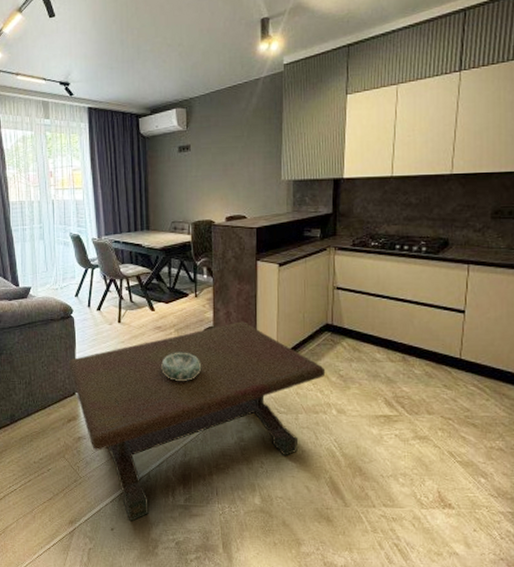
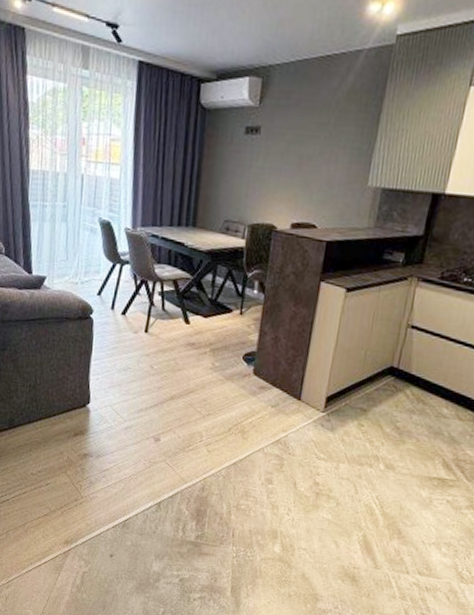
coffee table: present [68,321,326,522] -> none [81,350,381,551]
decorative bowl: present [161,352,202,382] -> none [188,375,236,409]

